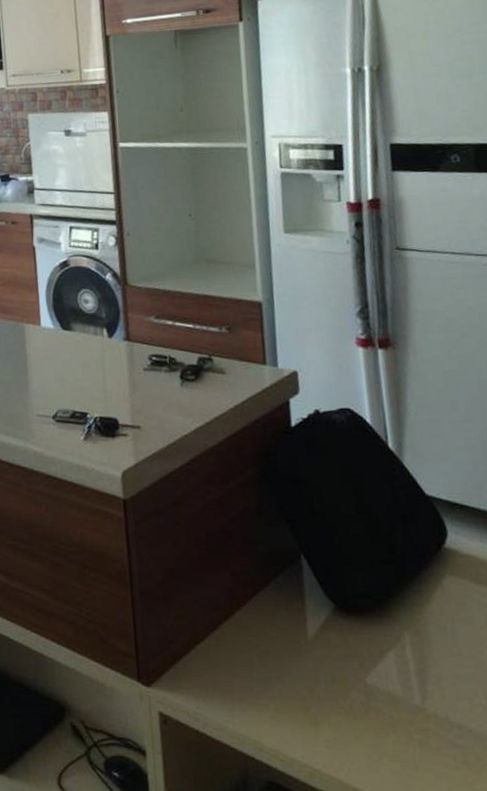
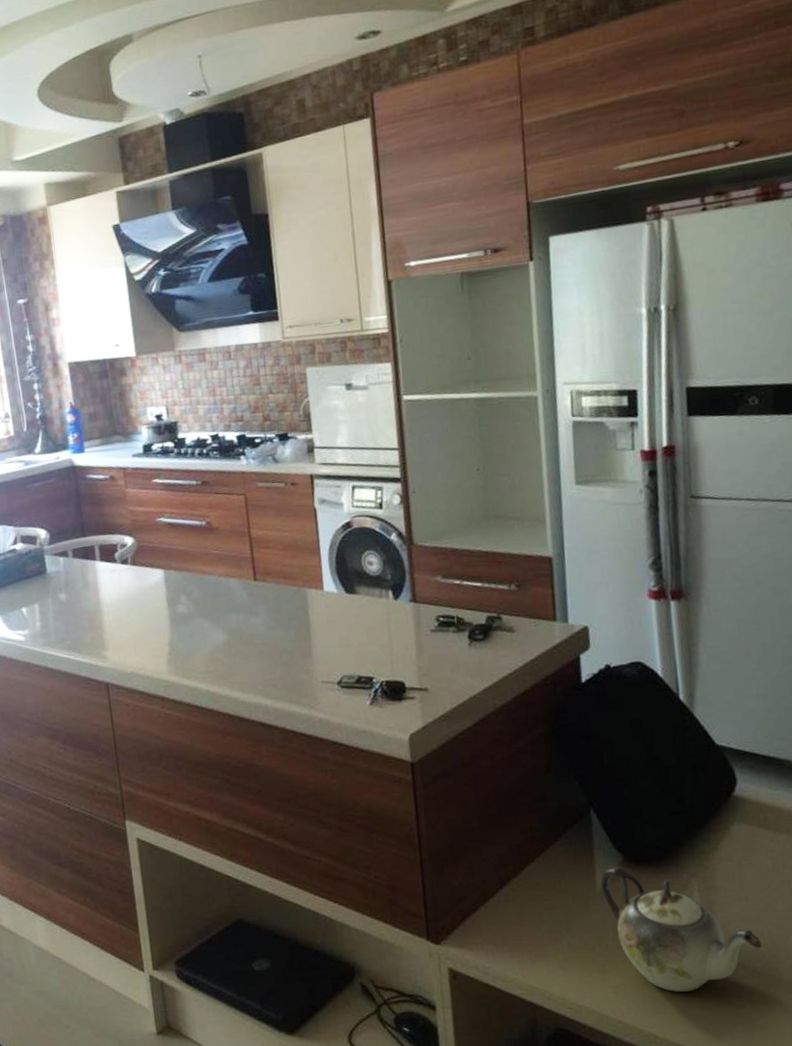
teapot: none [311,615,477,750] -> present [600,867,762,992]

